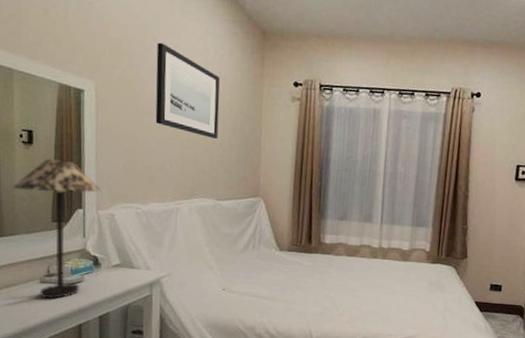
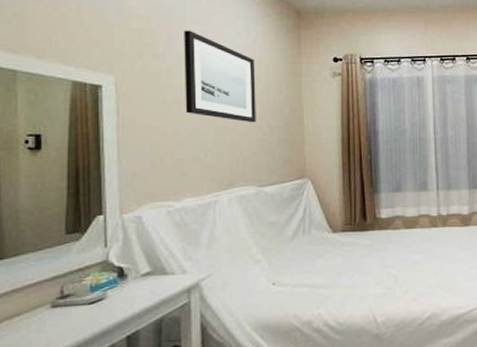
table lamp: present [11,158,101,300] -> none [14,162,125,326]

